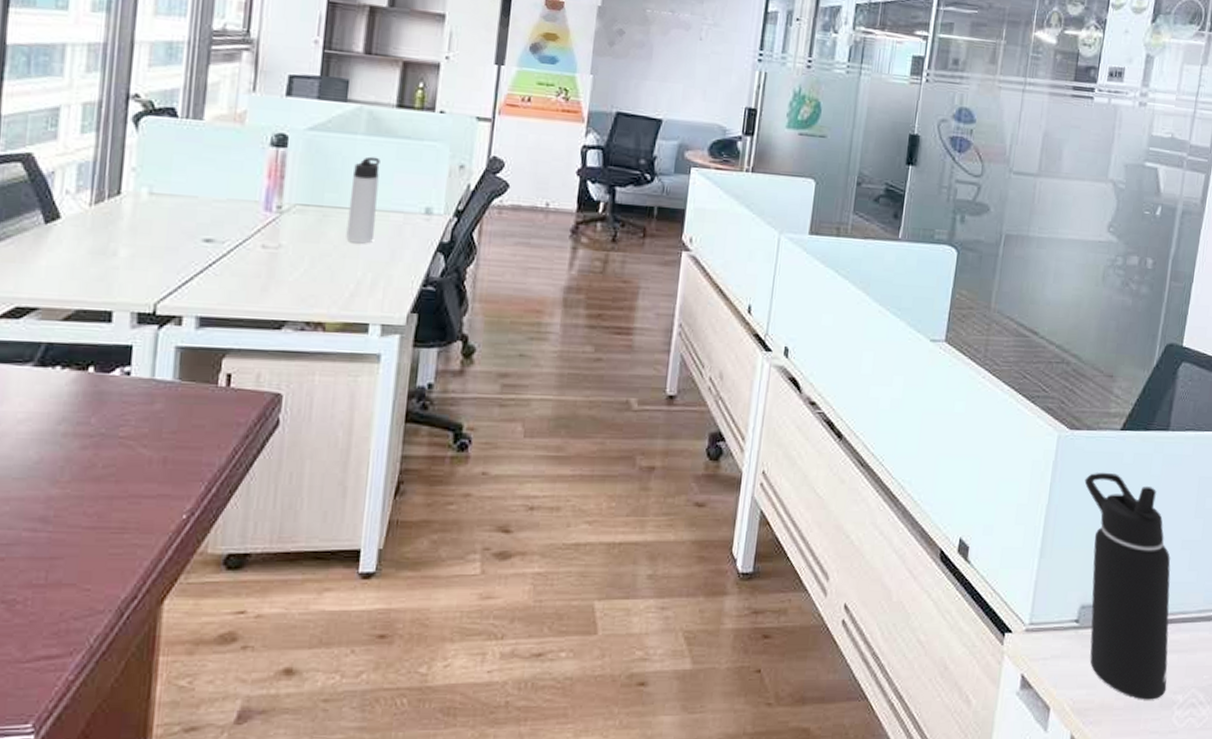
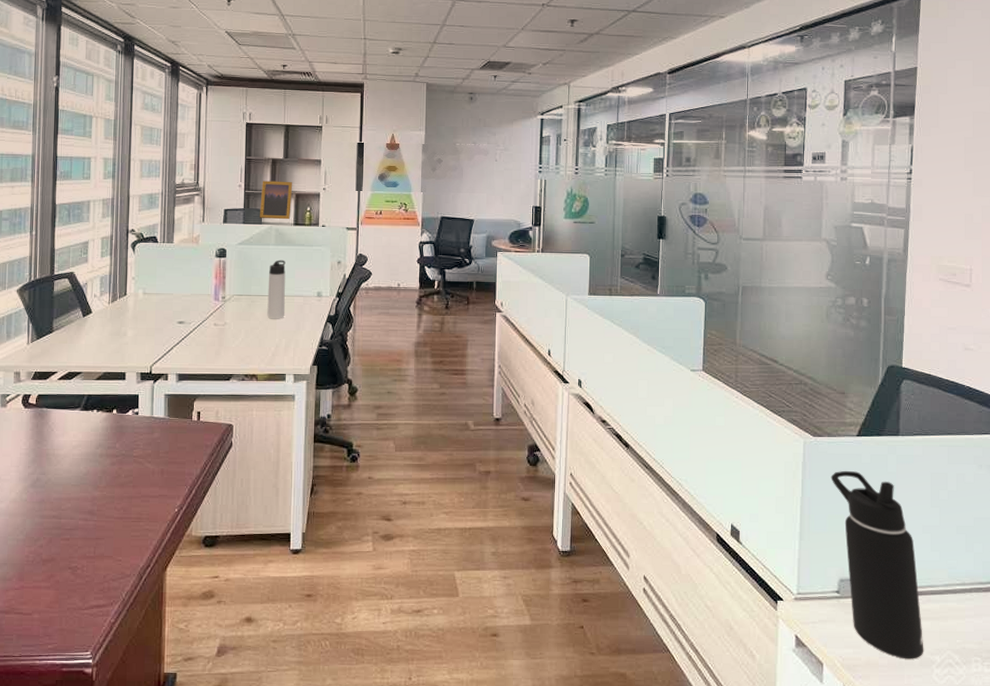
picture frame: none [344,37,400,99] -> present [260,180,293,220]

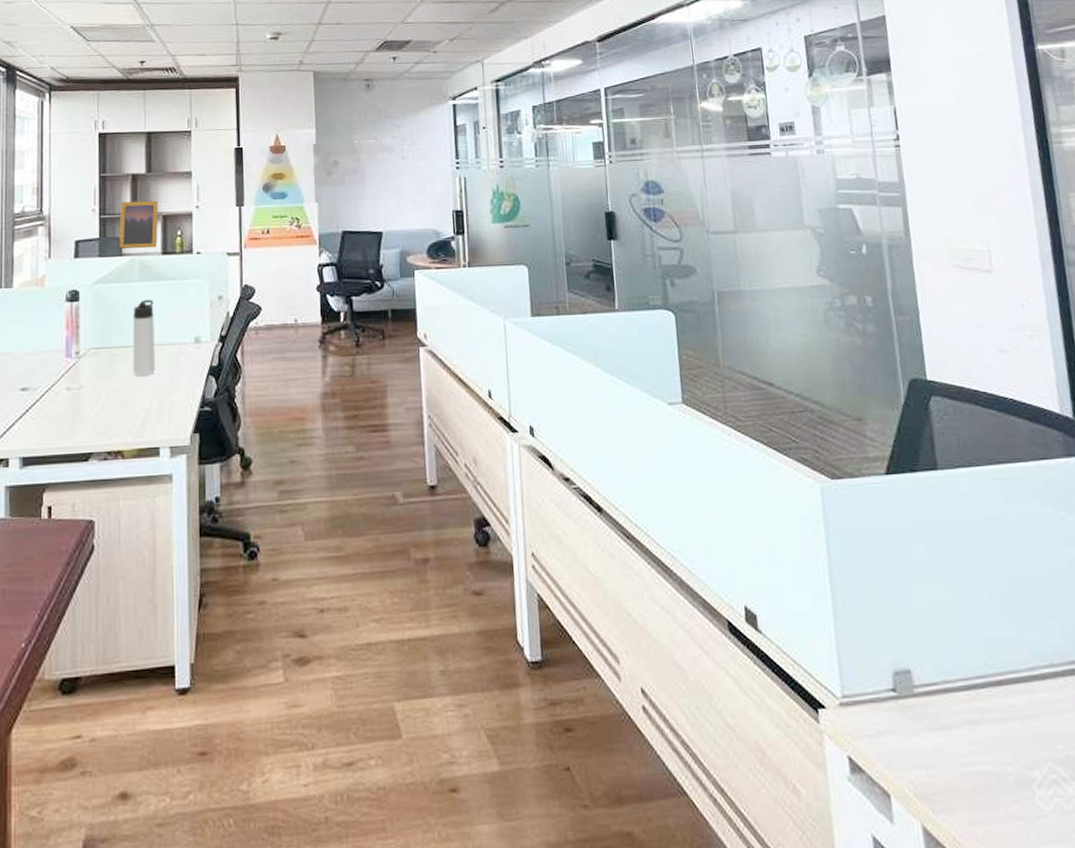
water bottle: present [831,471,924,659] -> none [861,521,1018,779]

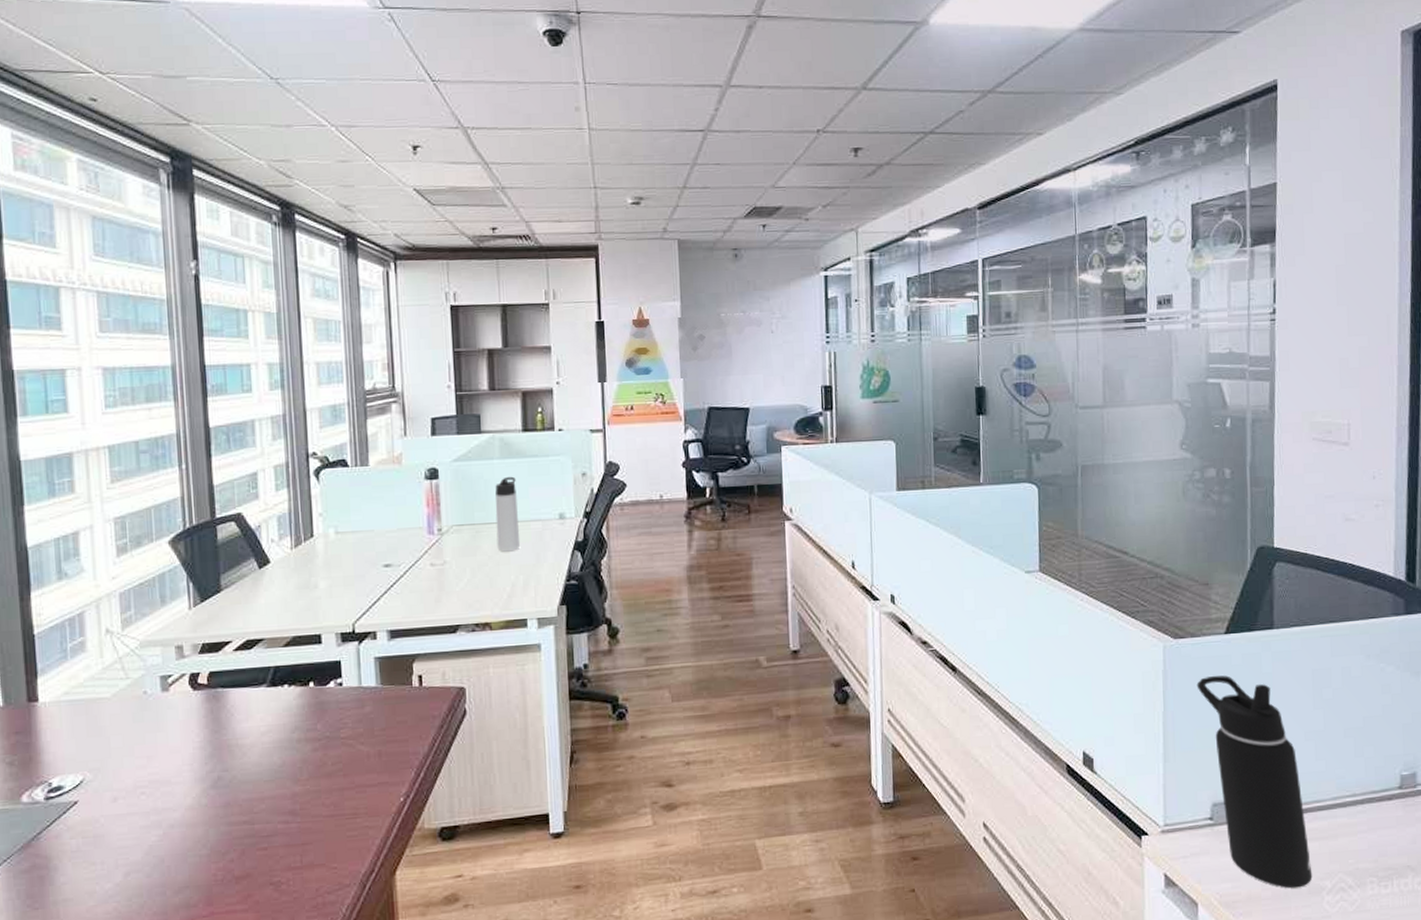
picture frame: present [119,200,159,249] -> none [477,376,518,426]
water bottle: none [861,521,1018,779] -> present [1196,675,1313,888]

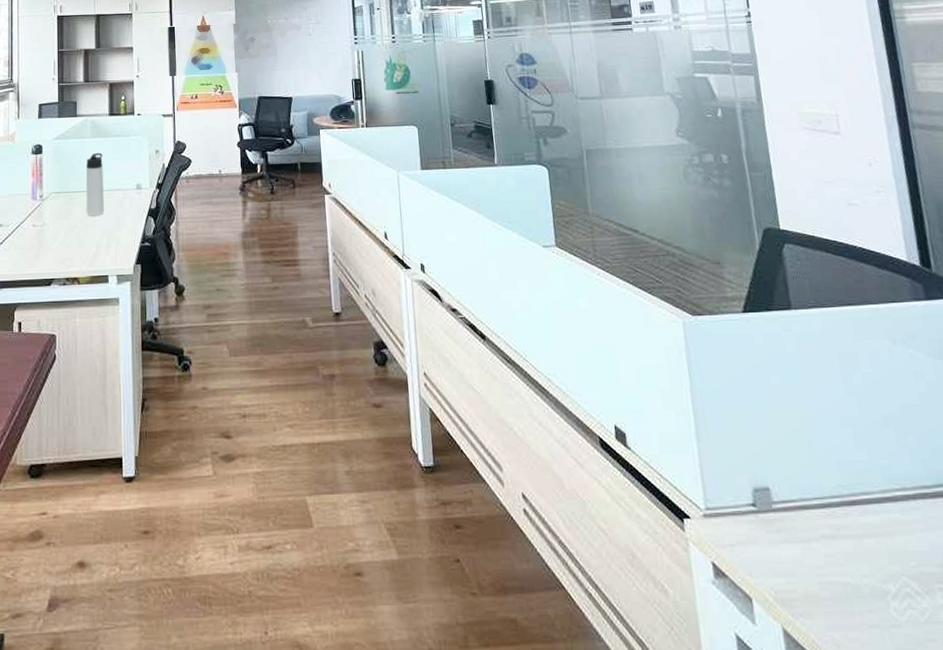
water bottle: present [1196,675,1313,888] -> none [721,355,873,590]

